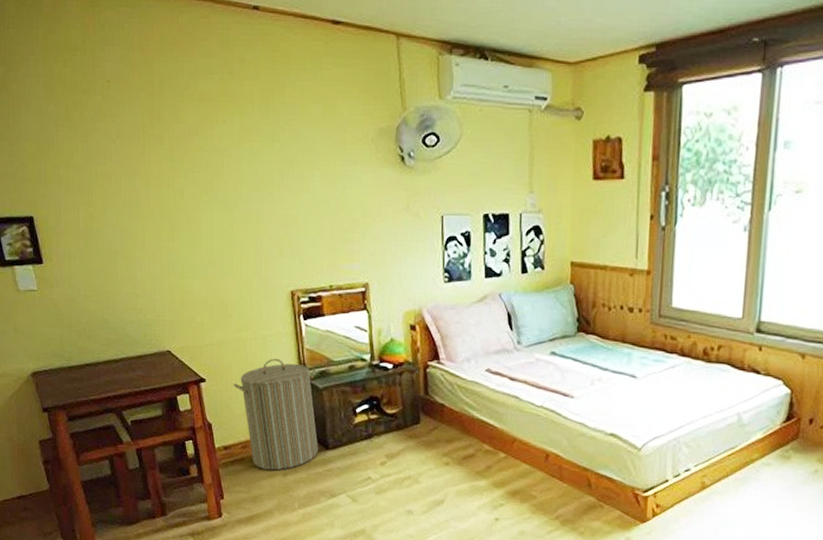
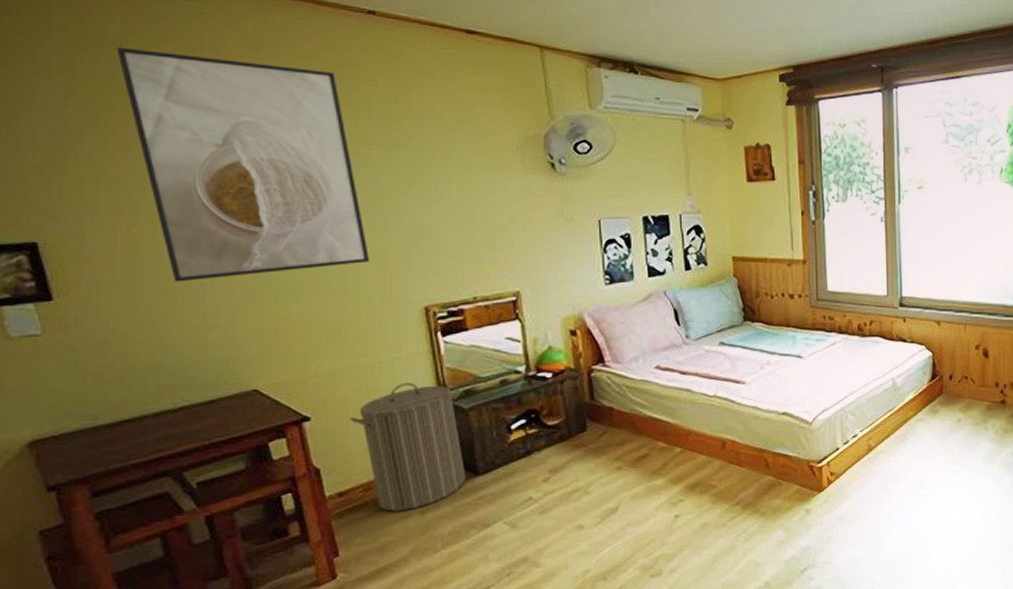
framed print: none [78,52,251,255] -> present [117,47,371,282]

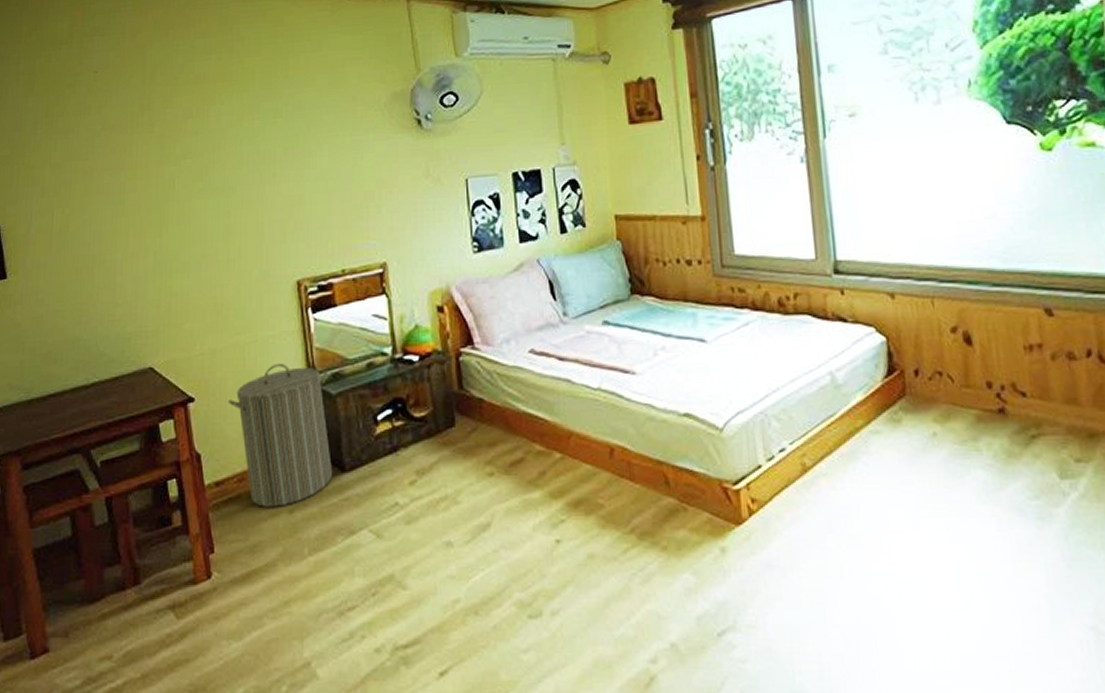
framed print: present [117,47,371,282] -> none [63,44,250,260]

